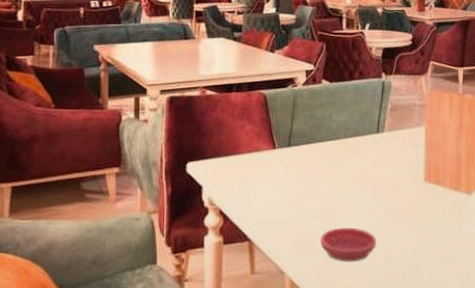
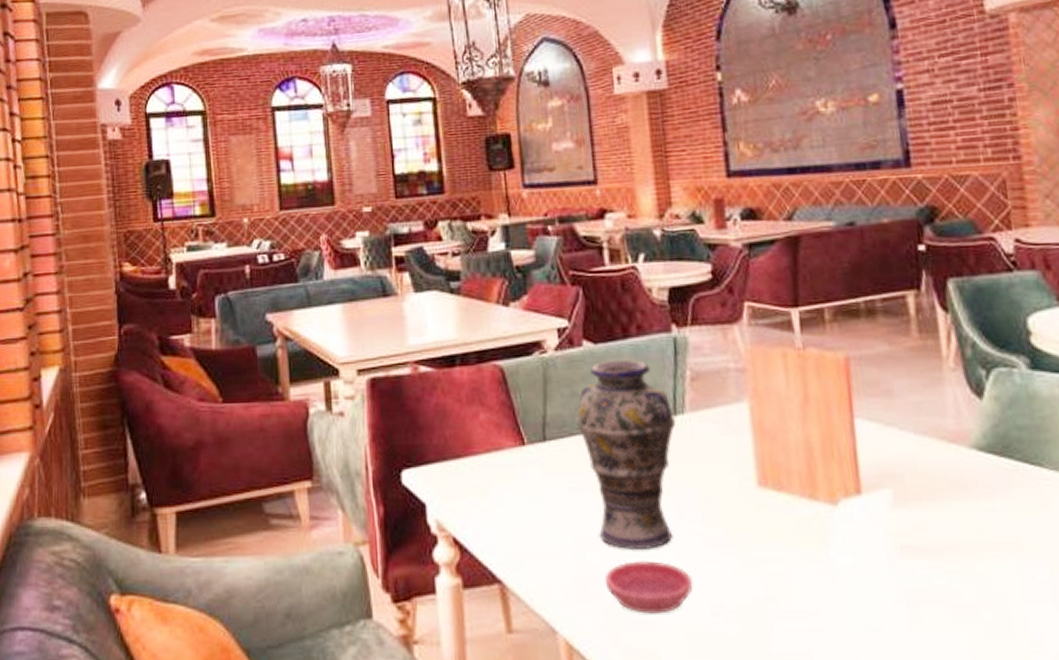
vase: none [312,94,378,220] -> present [575,359,676,549]

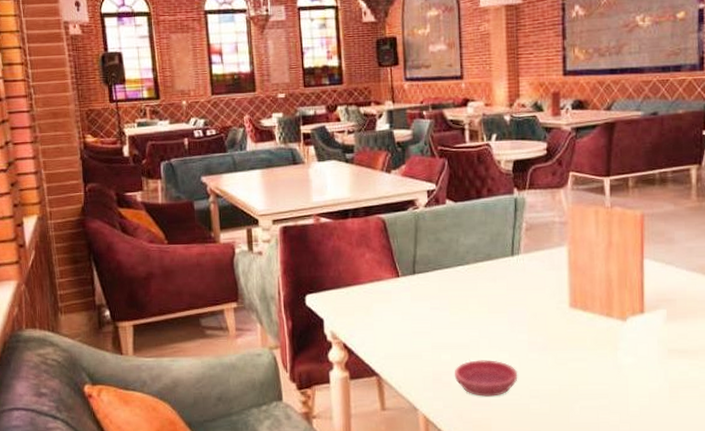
vase: present [575,359,676,549] -> none [438,214,513,352]

